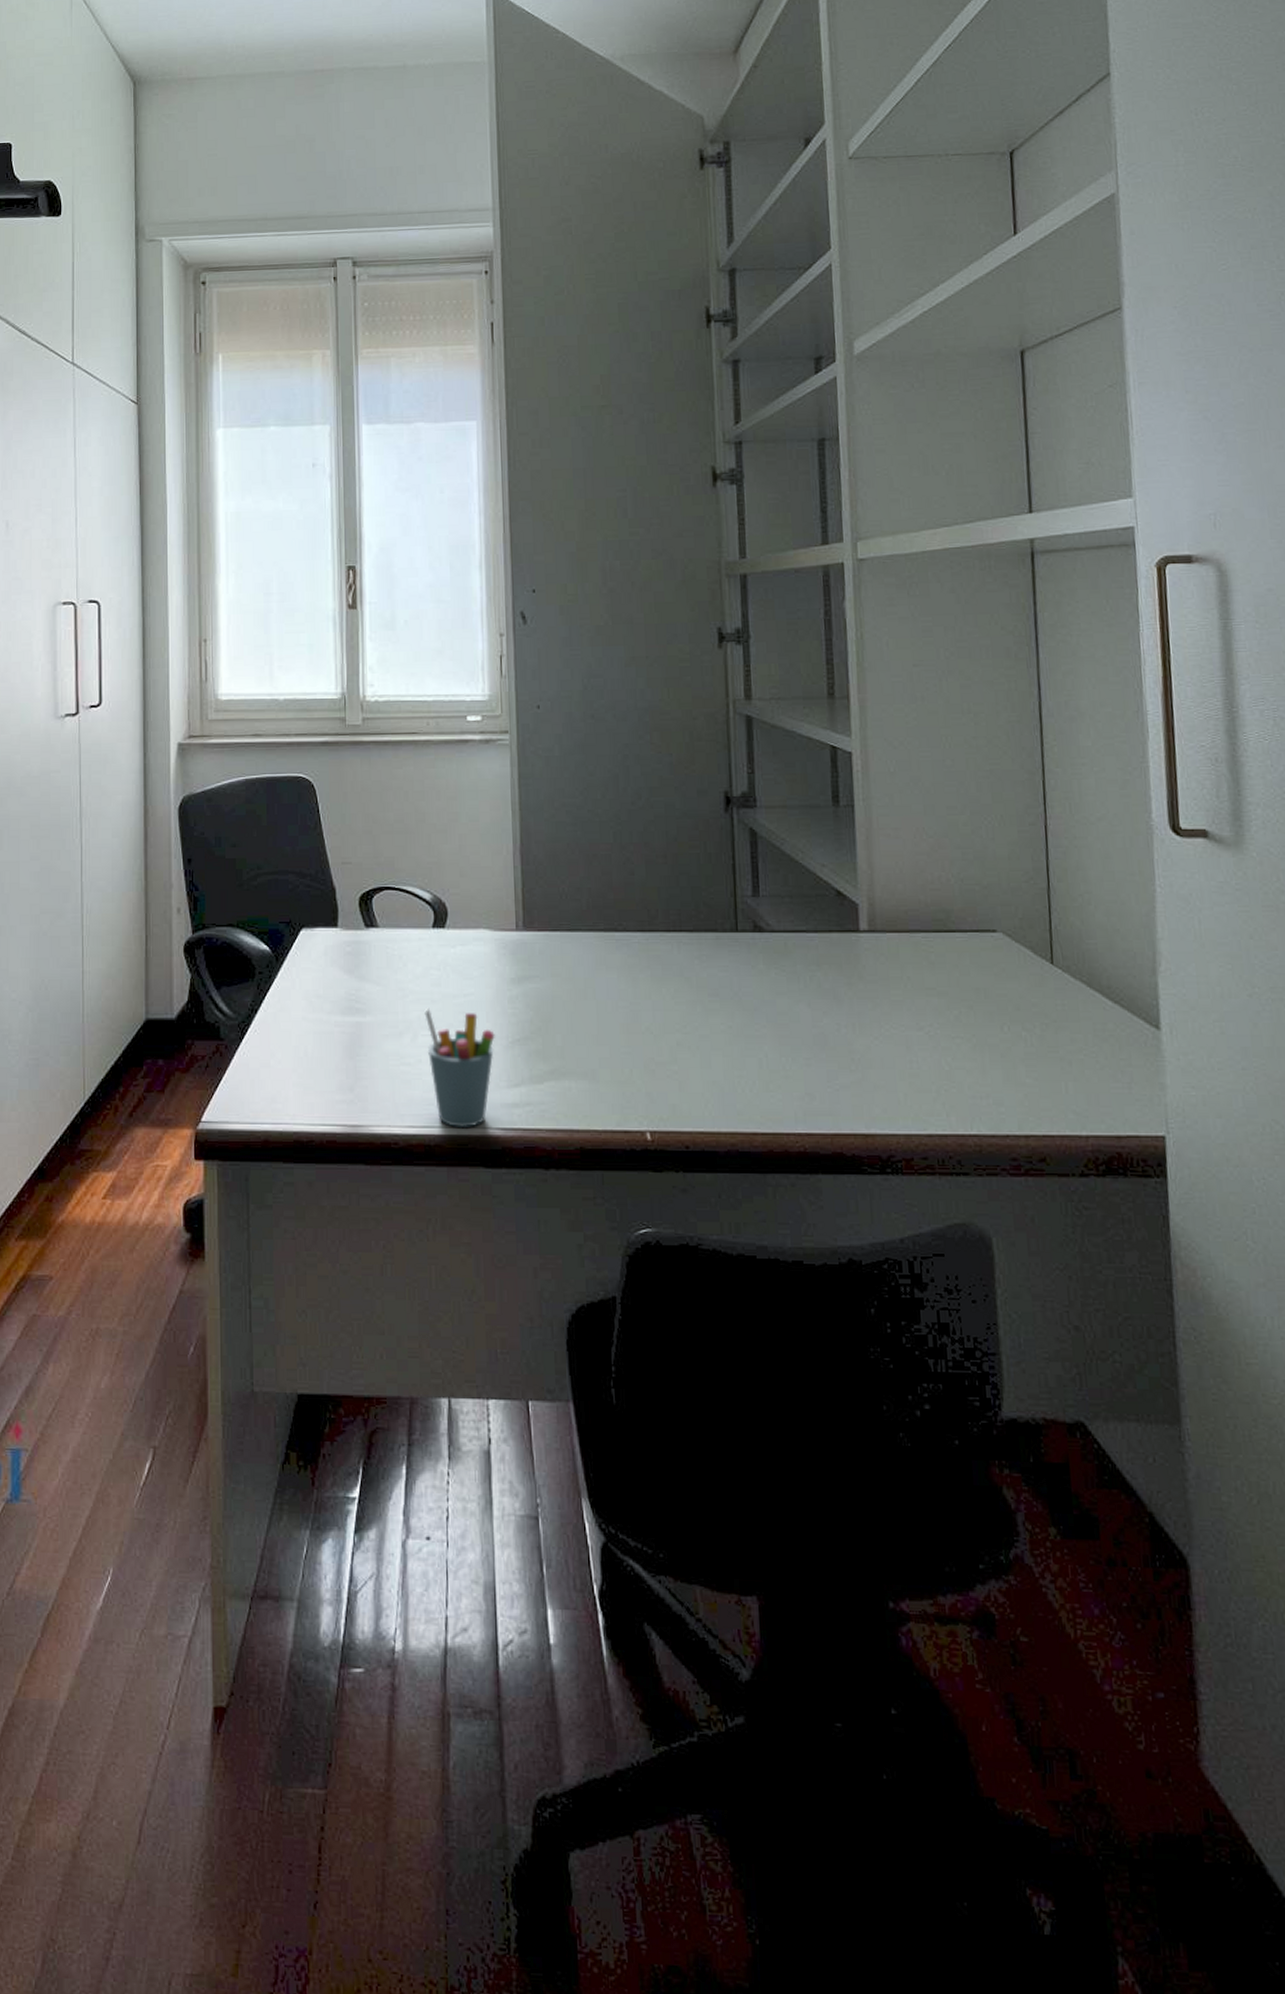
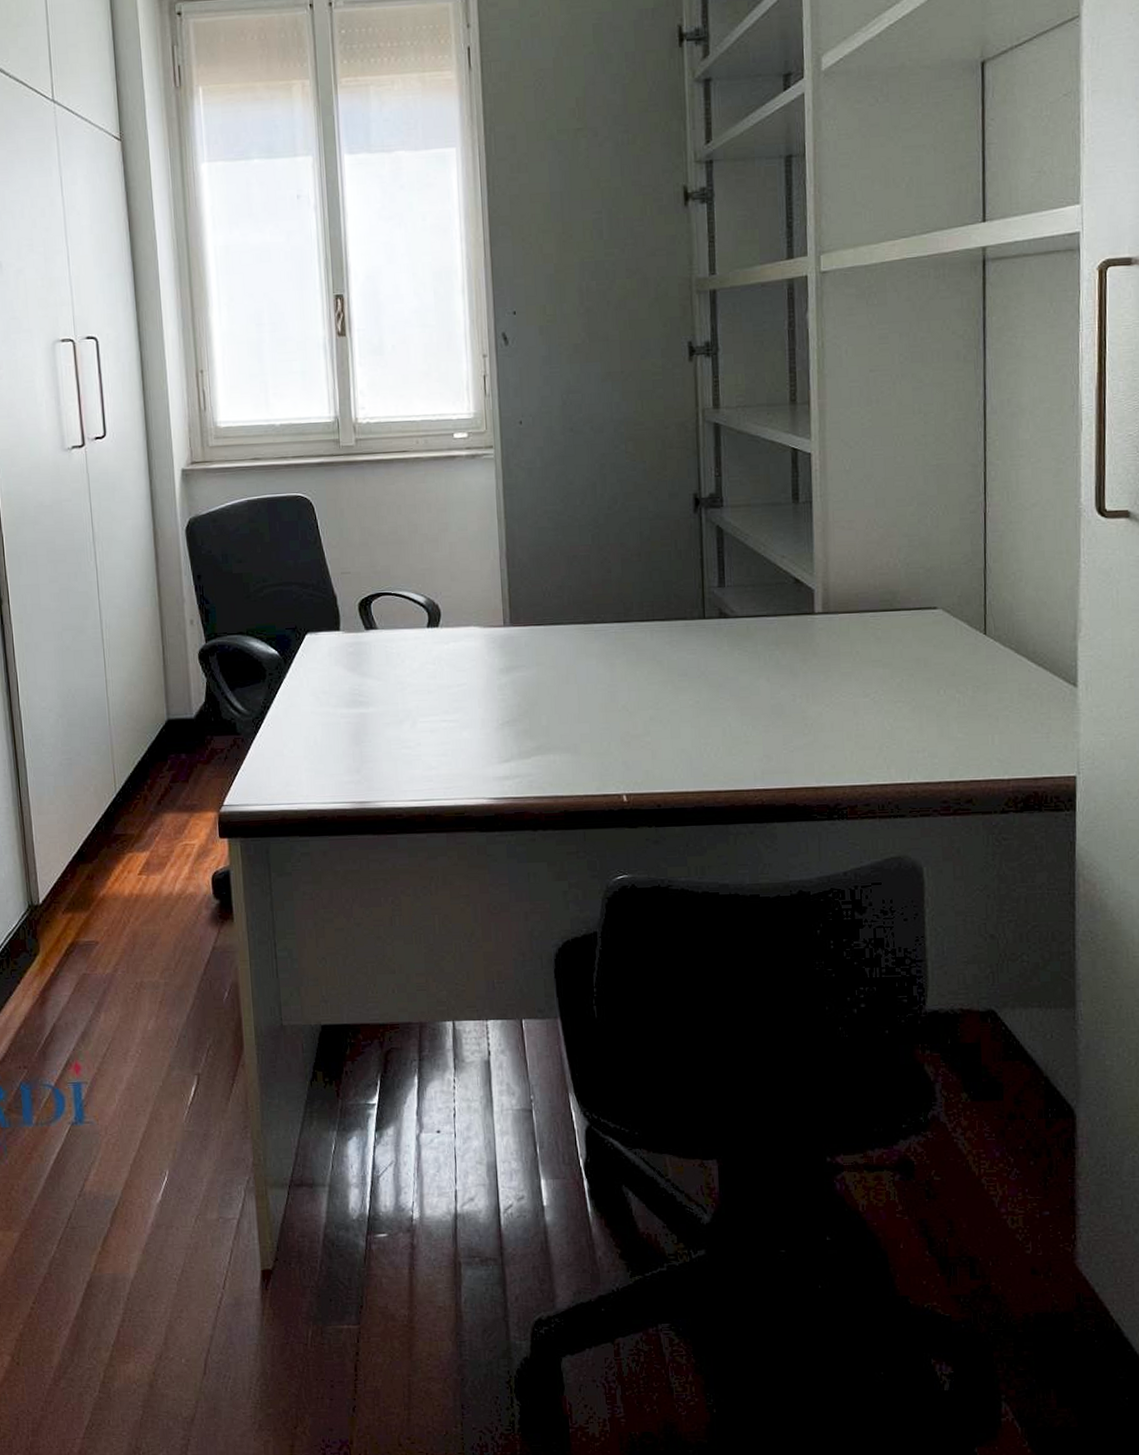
pen holder: present [424,1007,495,1129] -> none [422,697,487,800]

